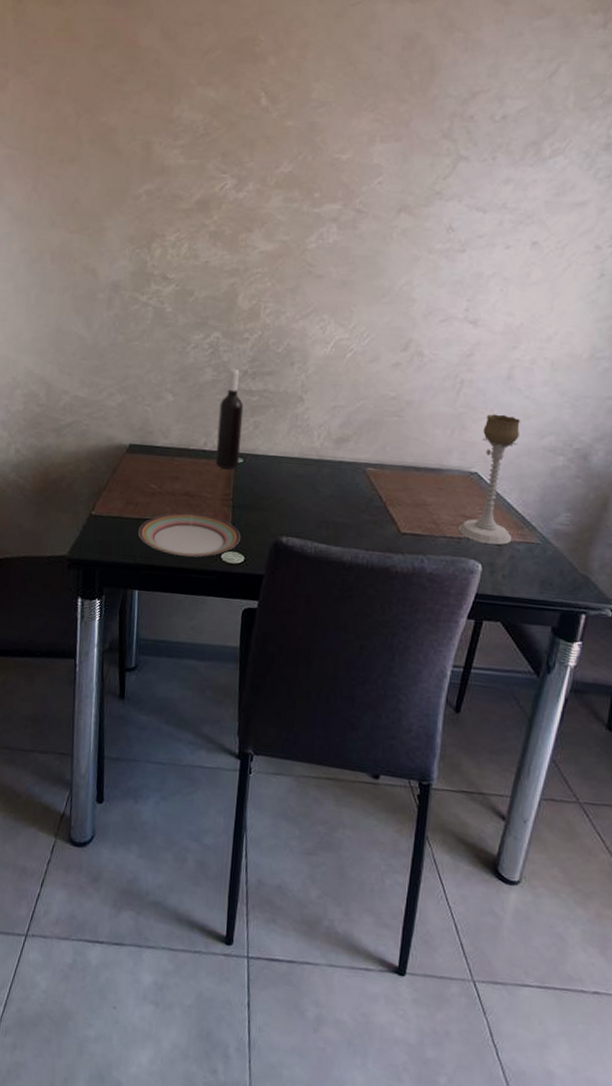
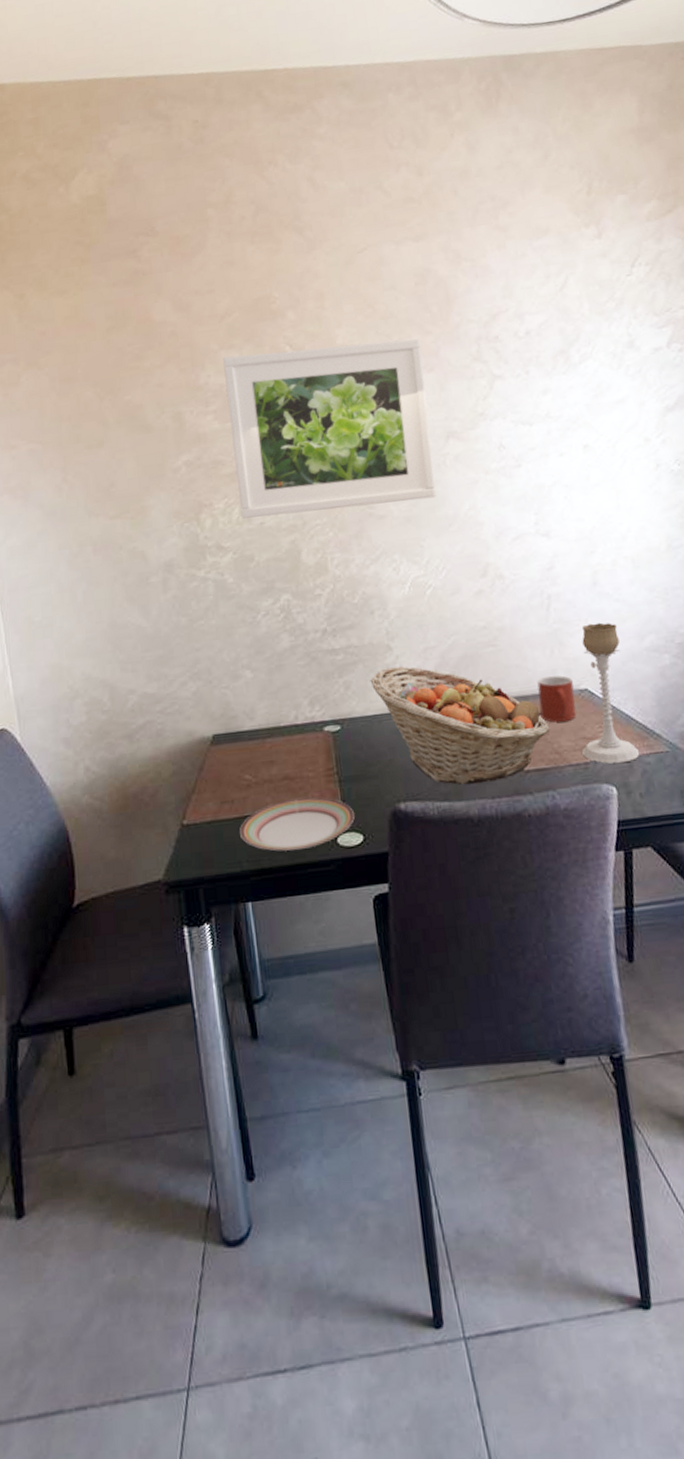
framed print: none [189,94,394,267] -> present [223,339,436,519]
wine bottle: present [215,368,244,469] -> none [303,628,337,740]
fruit basket: none [278,416,434,536] -> present [370,666,550,785]
mug: none [428,453,465,498] -> present [537,675,576,723]

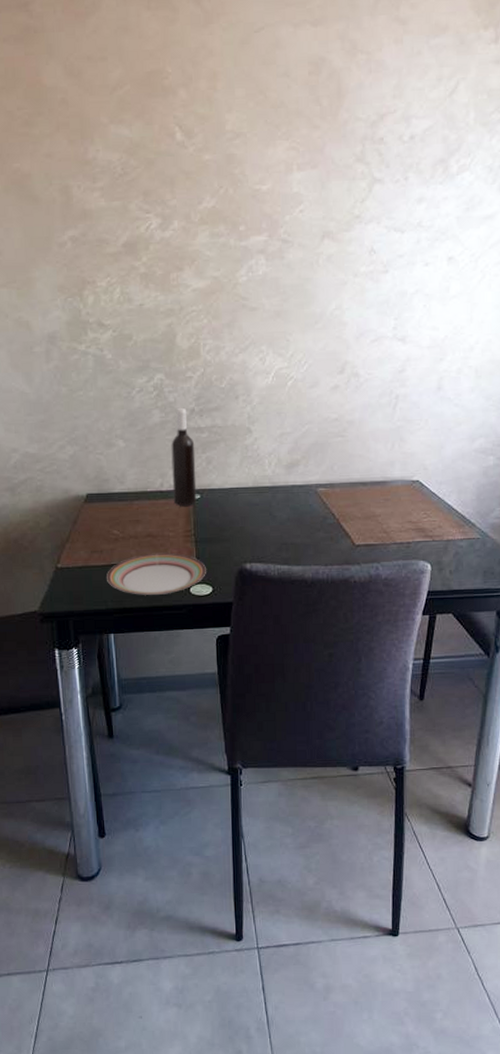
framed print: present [223,339,436,519] -> none [113,131,308,299]
wine bottle: none [303,628,337,740] -> present [171,407,197,506]
fruit basket: present [370,666,550,785] -> none [230,448,382,553]
mug: present [537,675,576,723] -> none [375,466,407,507]
candle holder: present [582,622,640,764] -> none [407,424,455,545]

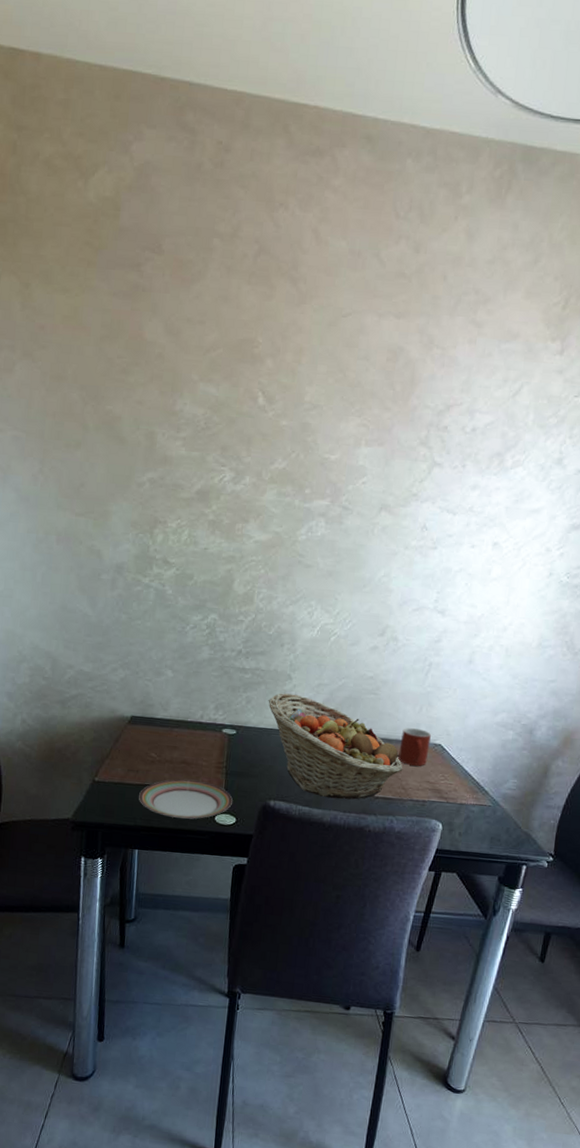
wine bottle: present [171,407,197,506] -> none [211,647,238,740]
fruit basket: none [230,448,382,553] -> present [268,693,403,800]
mug: none [375,466,407,507] -> present [398,727,431,766]

